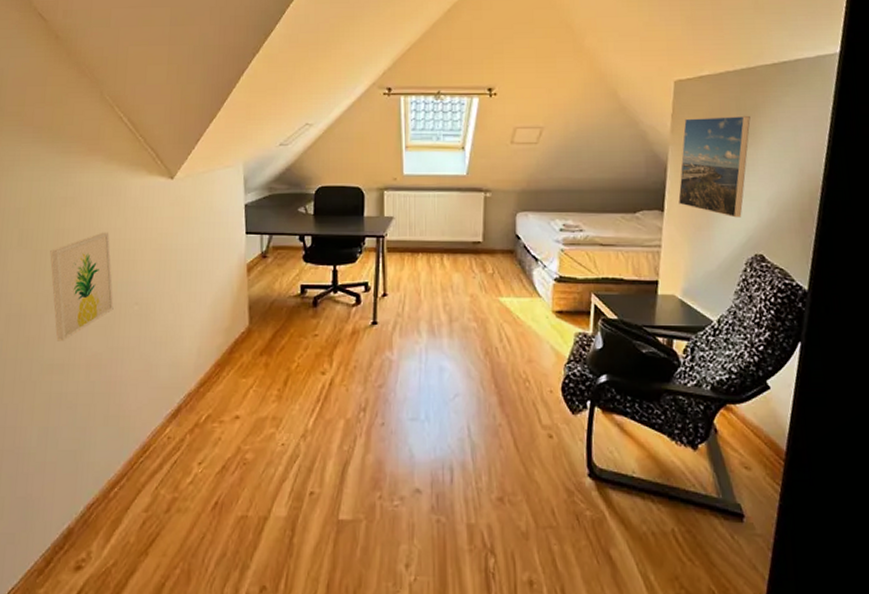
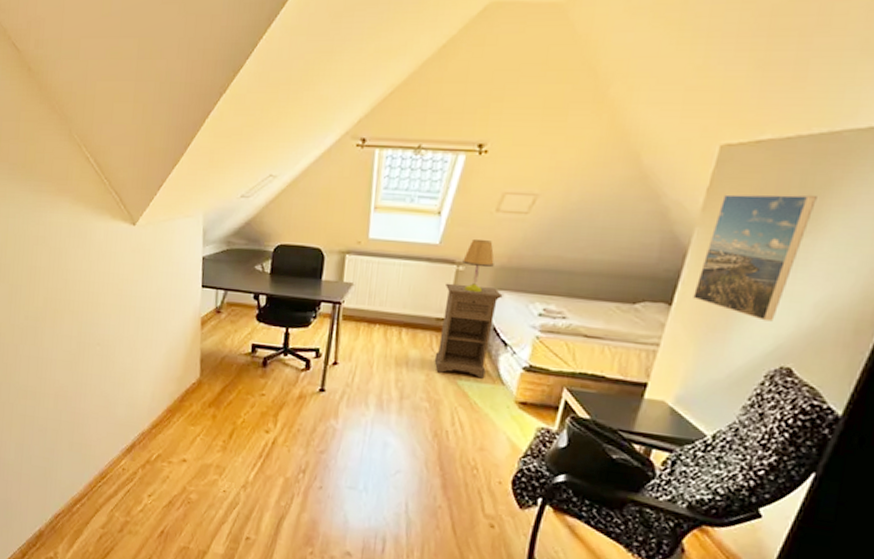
wall art: present [50,232,114,341] -> none [24,273,79,372]
nightstand: none [476,209,527,293] -> present [434,283,503,379]
table lamp: none [489,168,516,215] -> present [462,238,495,293]

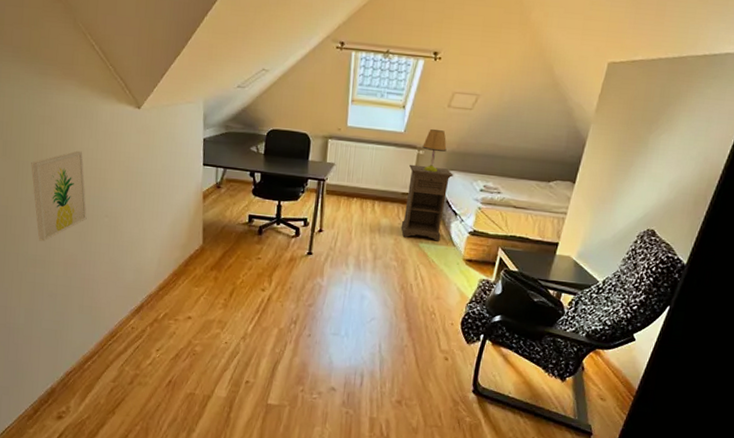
wall art: none [24,273,79,372] -> present [31,150,87,242]
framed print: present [693,194,817,322] -> none [590,100,671,196]

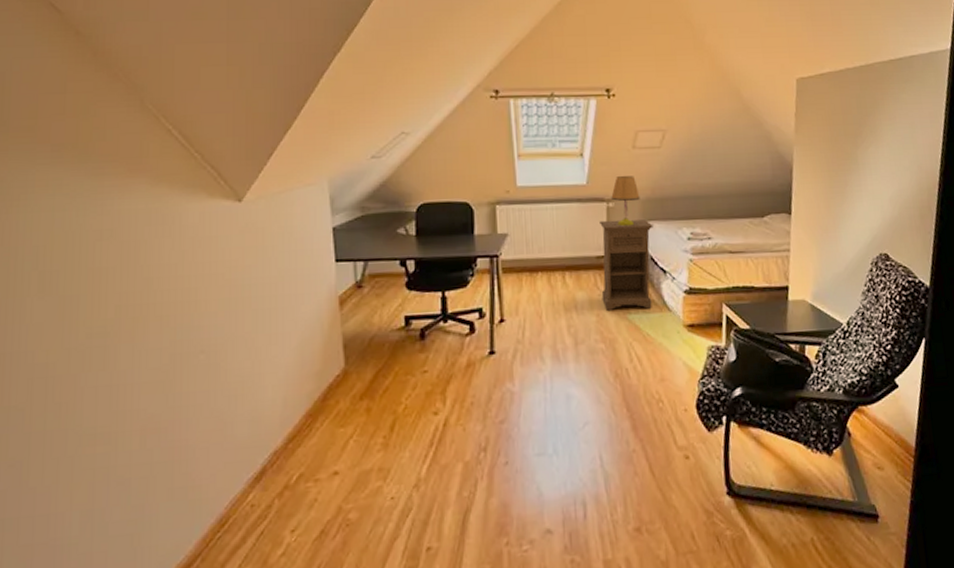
wall art: present [31,150,87,242] -> none [83,268,173,405]

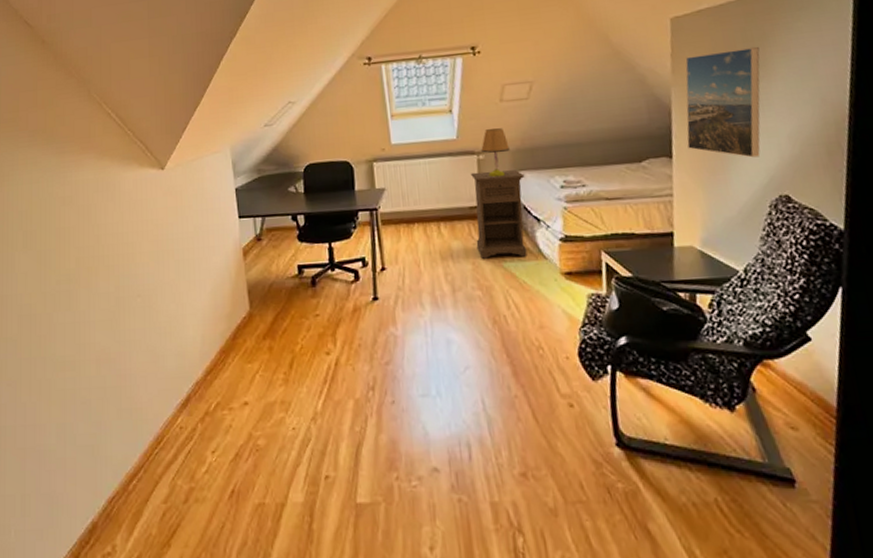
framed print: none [805,113,871,218] -> present [685,46,761,158]

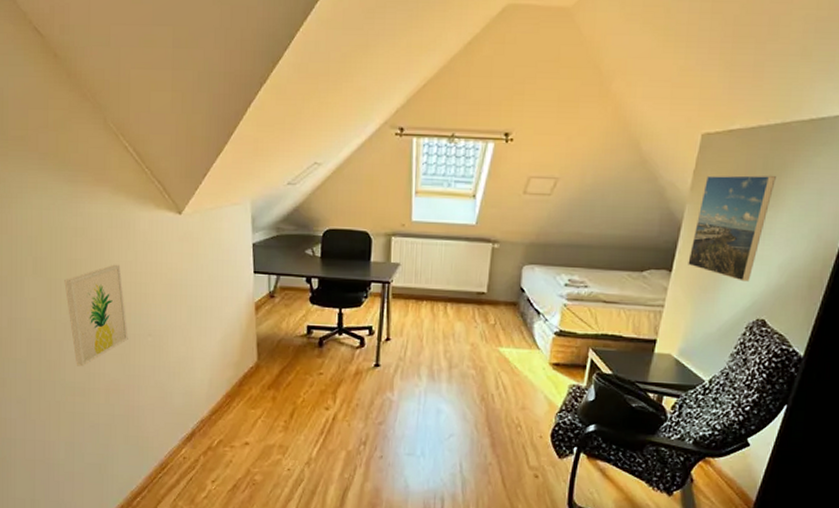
wall art: none [53,227,118,338] -> present [64,264,128,367]
nightstand: present [471,170,528,259] -> none [477,260,534,345]
table lamp: present [481,128,510,178] -> none [497,218,525,268]

